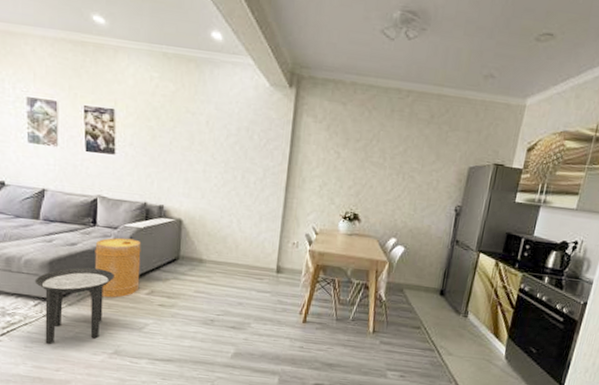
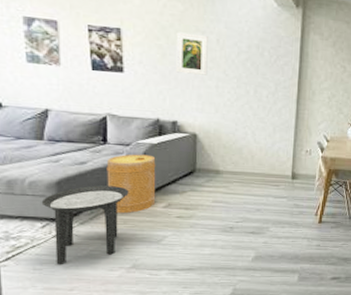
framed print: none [165,113,198,159] -> present [176,32,208,76]

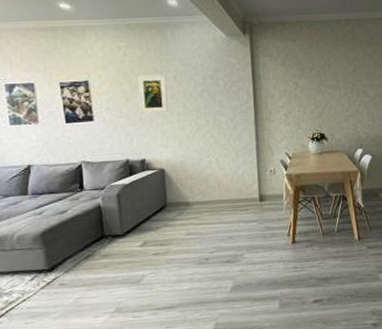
side table: present [41,185,129,264] -> none [29,230,107,316]
basket: present [106,154,156,214] -> none [84,195,132,258]

